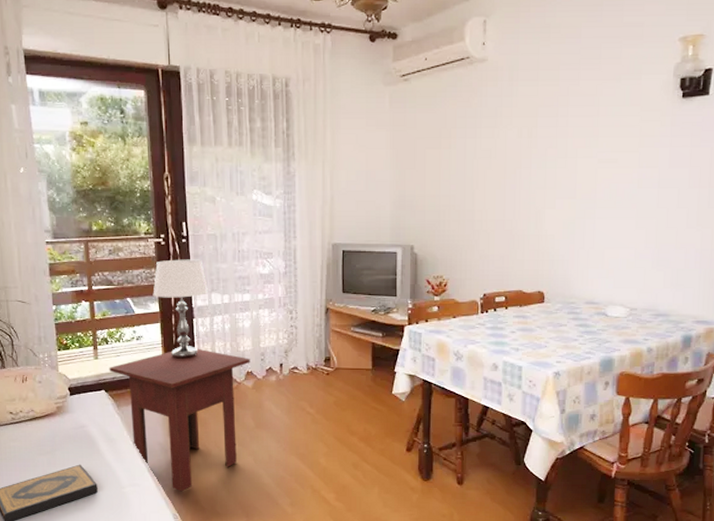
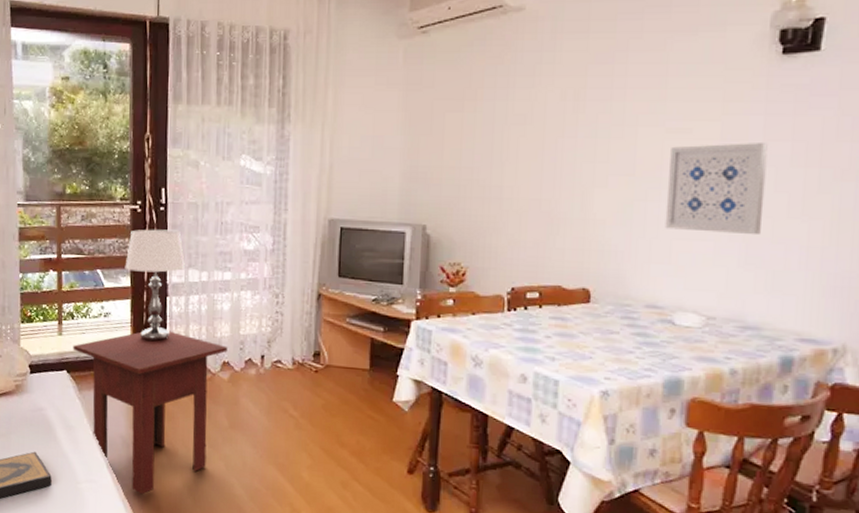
wall art: none [599,169,672,243] -> present [665,143,768,236]

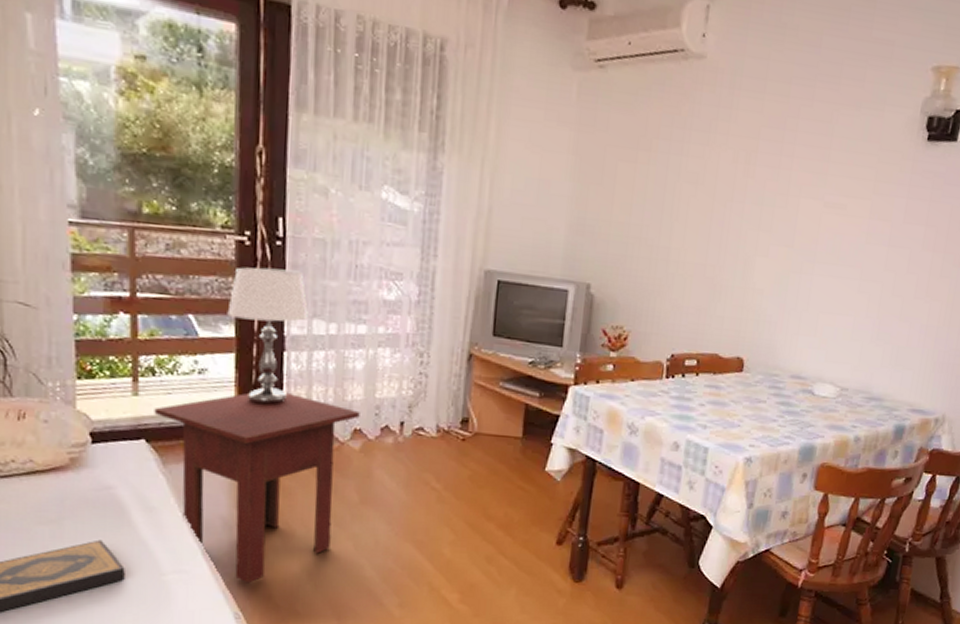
wall art: present [665,143,768,236] -> none [814,221,907,313]

